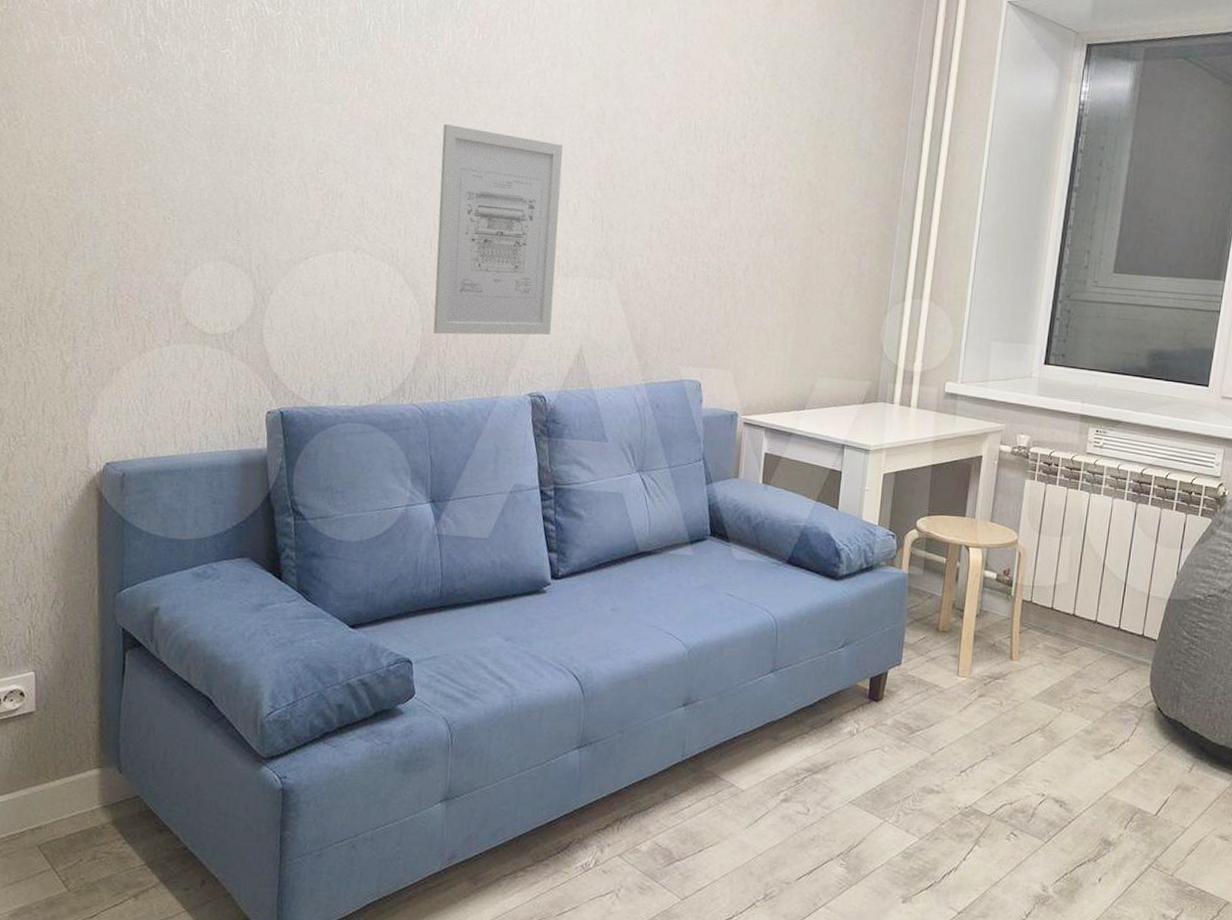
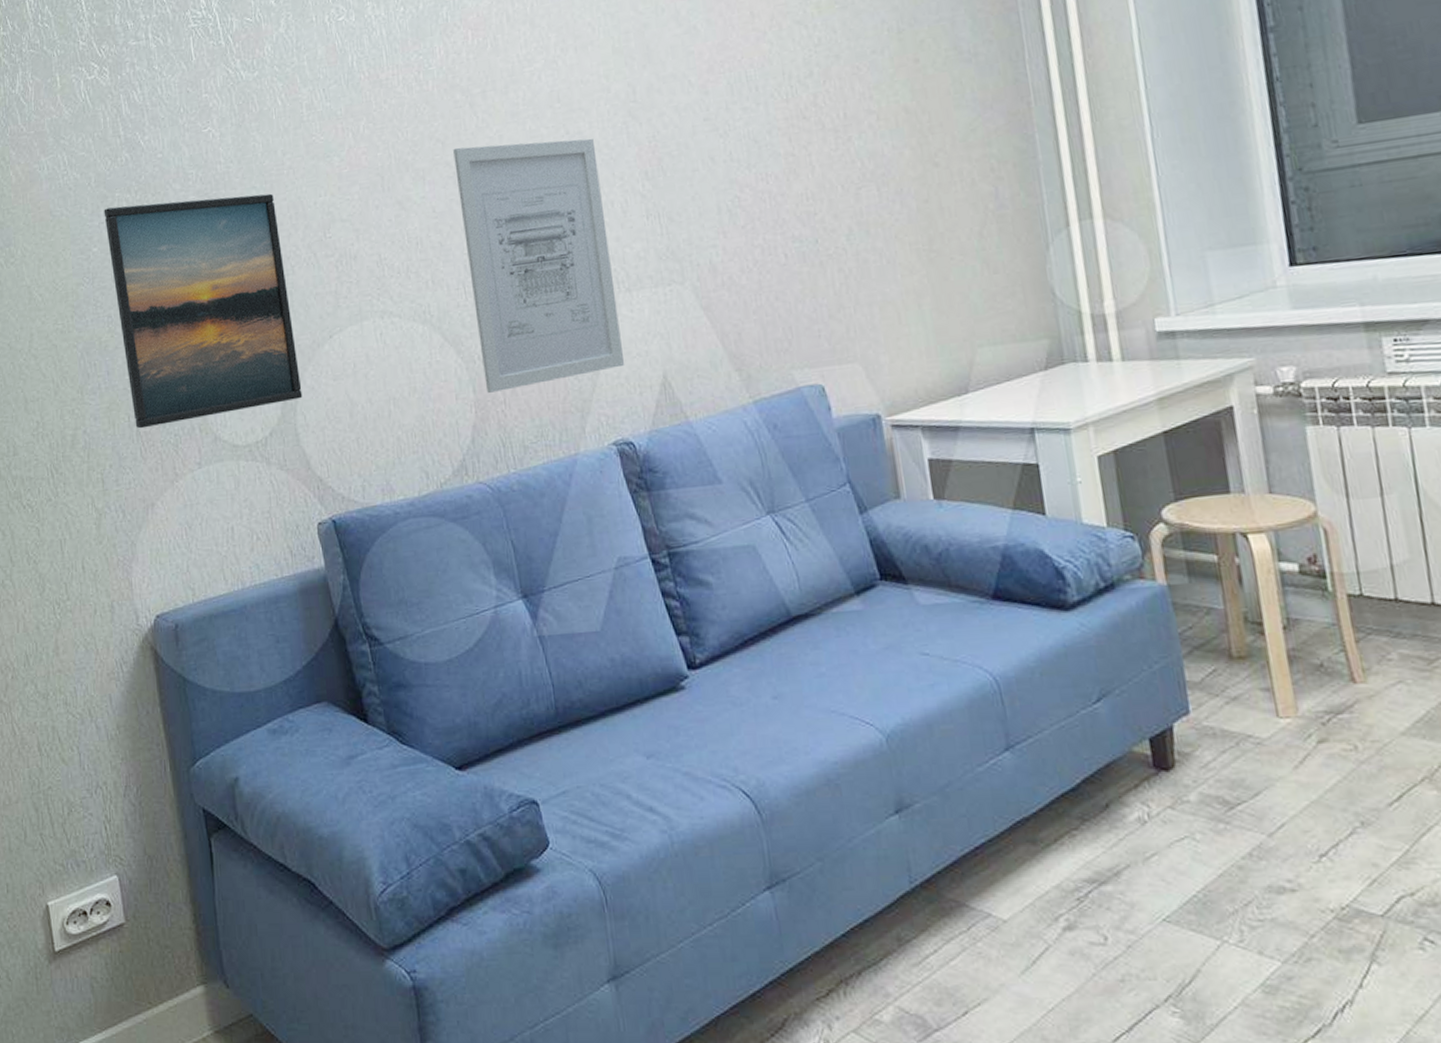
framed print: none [113,98,277,305] -> present [104,193,303,429]

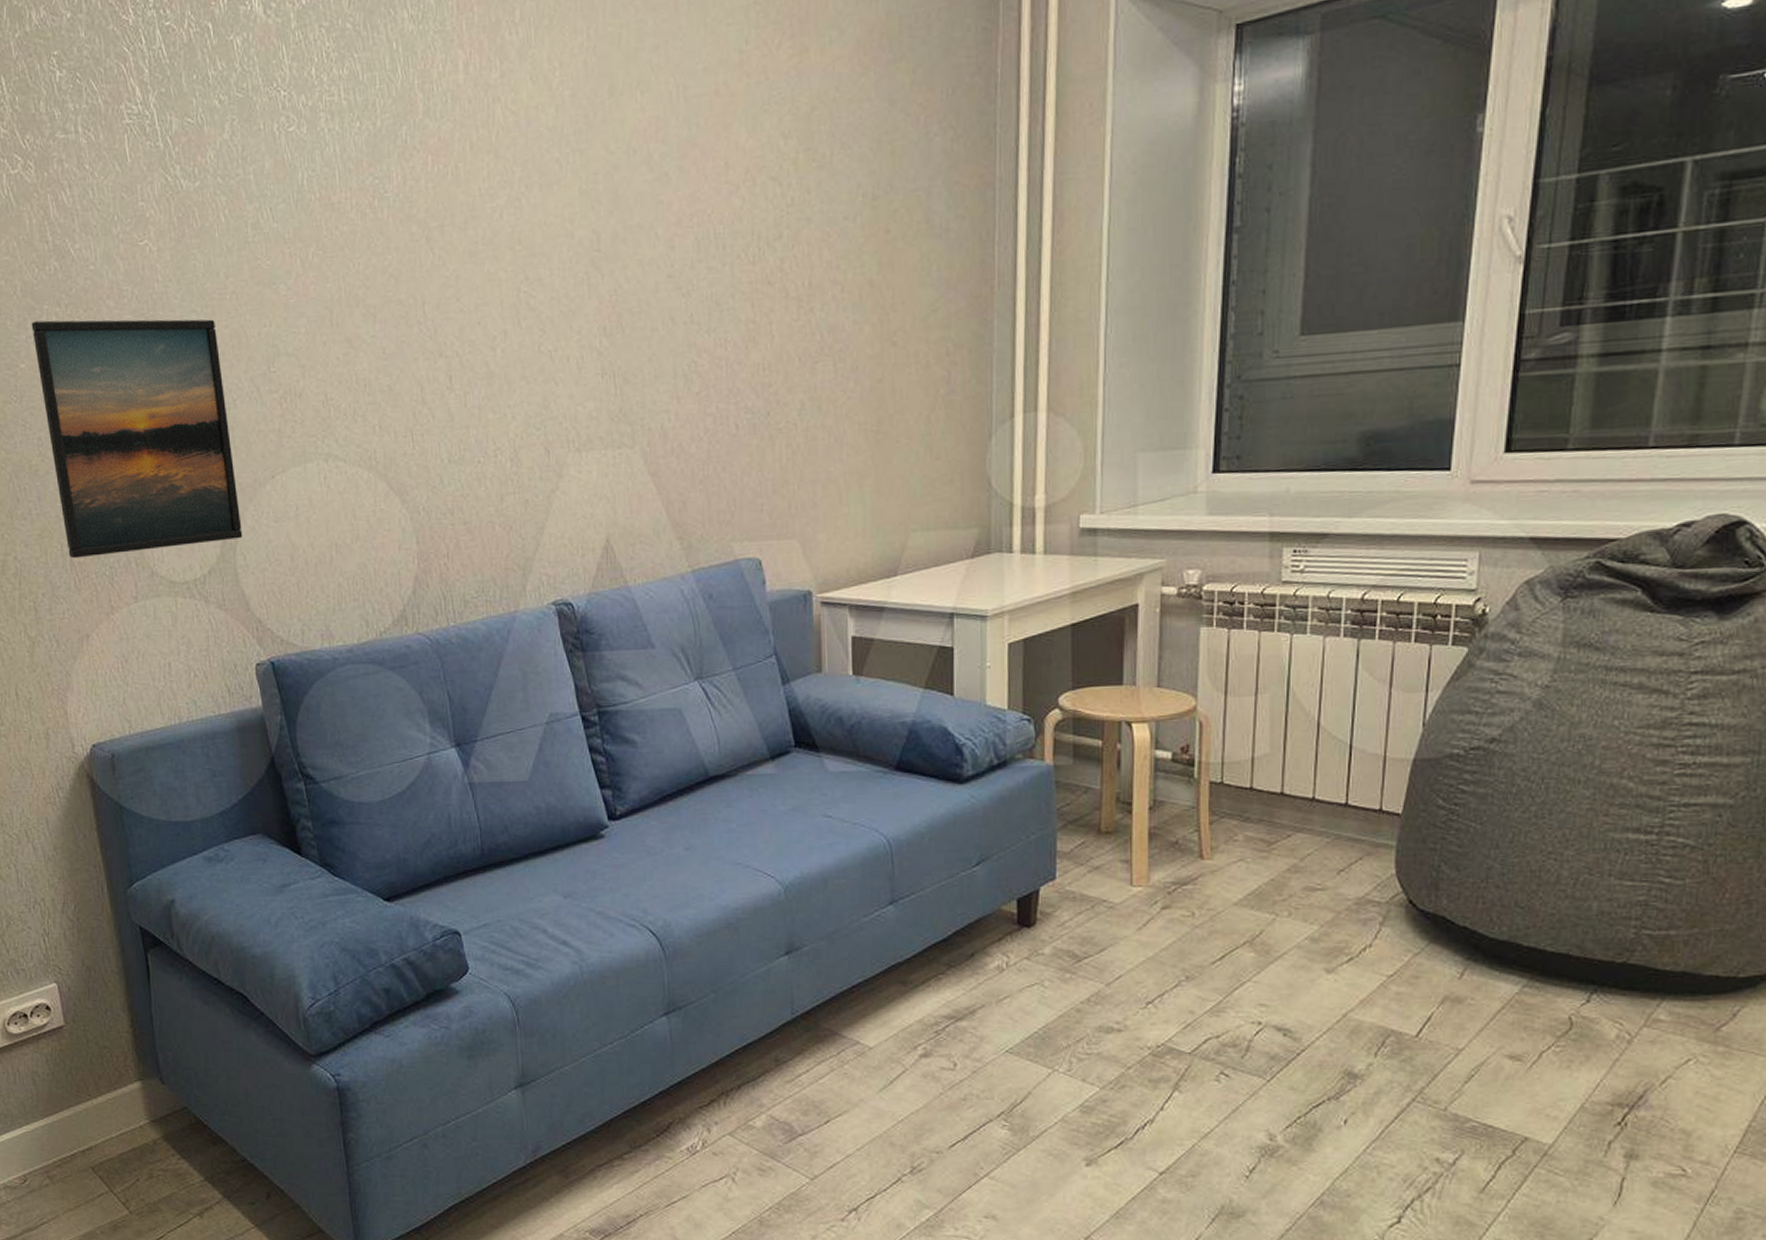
wall art: present [453,138,625,393] -> none [407,285,570,545]

